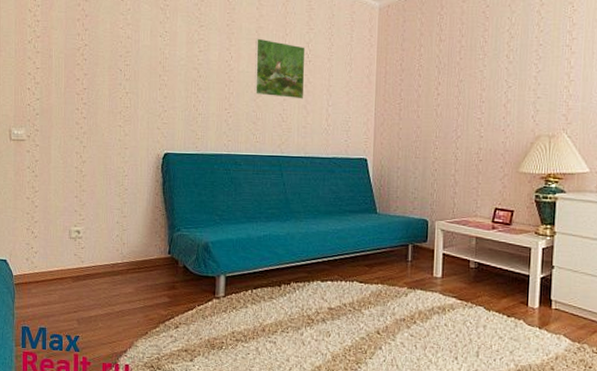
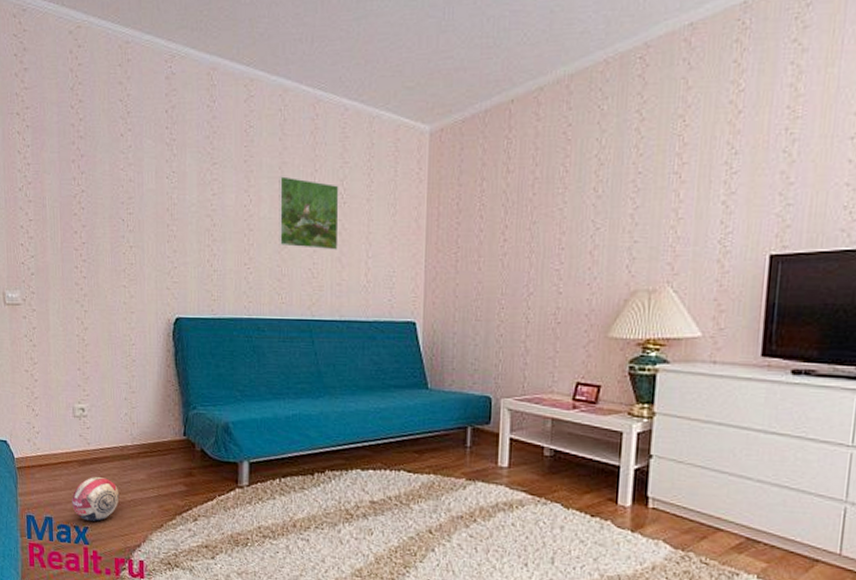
ball: none [65,291,109,331] -> present [72,477,120,522]

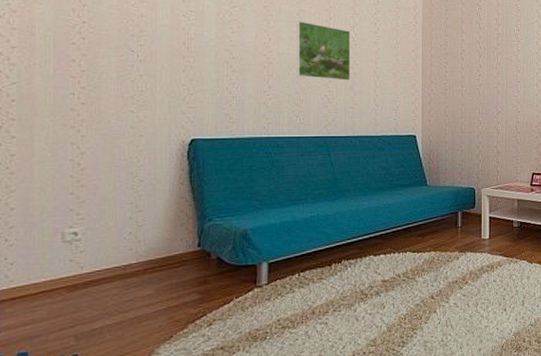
ball: present [72,477,120,522] -> none [56,299,120,348]

